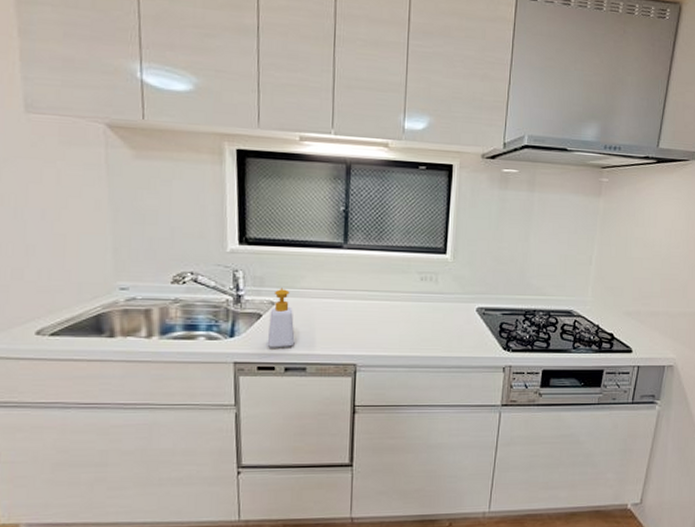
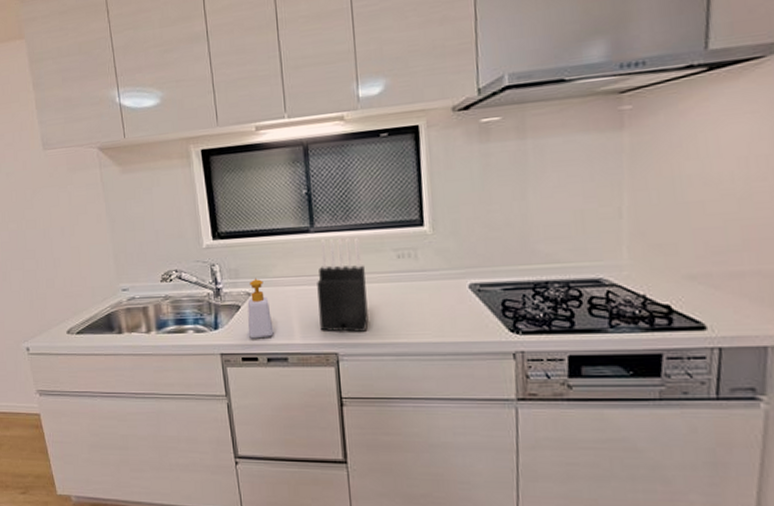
knife block: none [341,257,390,345] -> present [317,237,369,332]

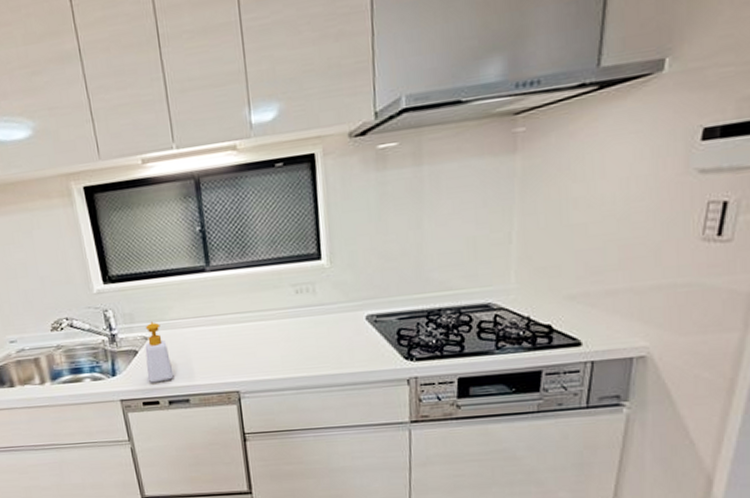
knife block: present [317,237,369,332] -> none [215,274,269,371]

